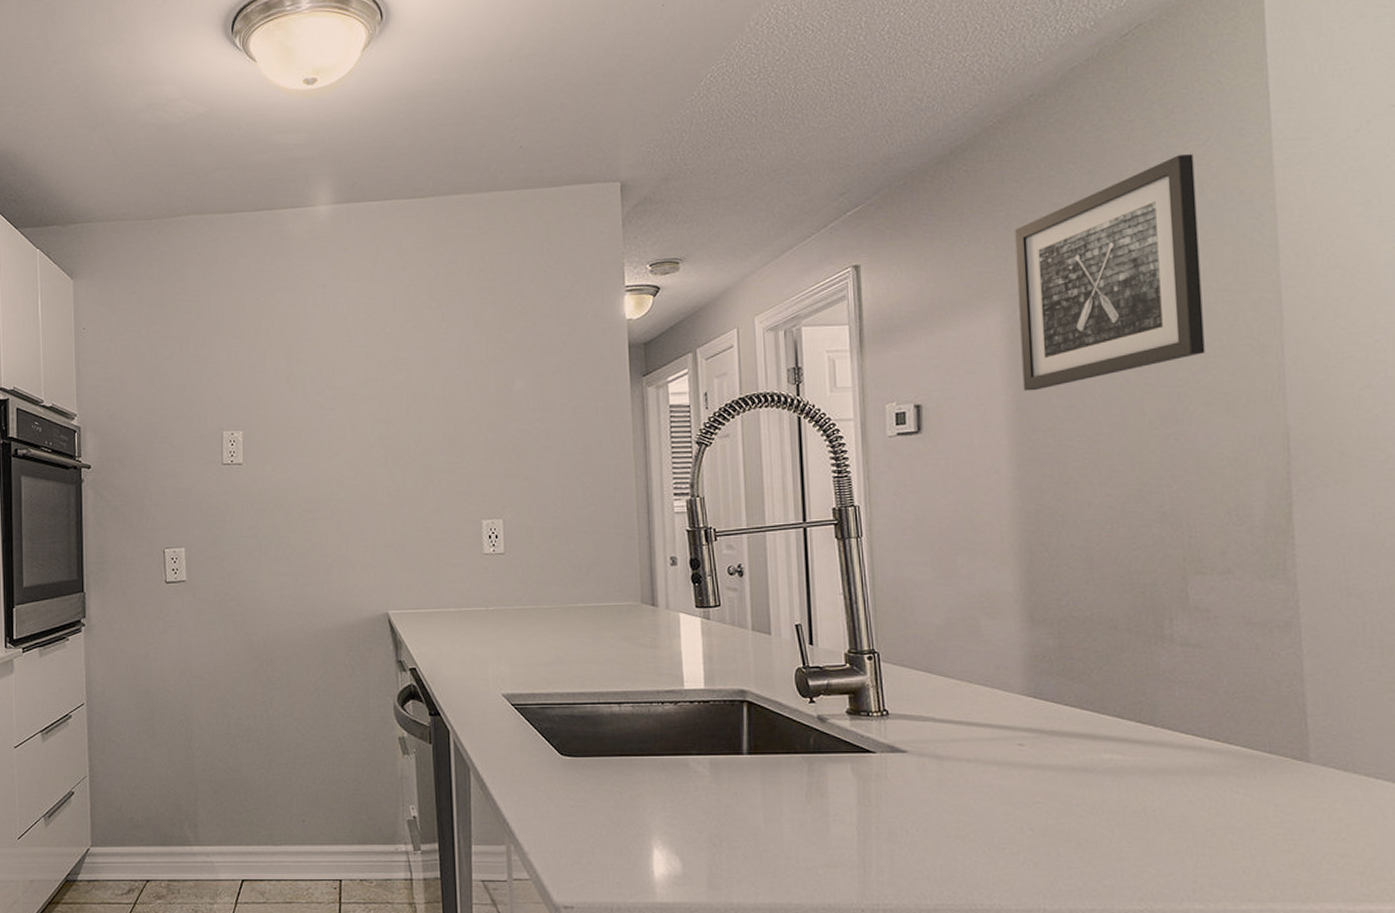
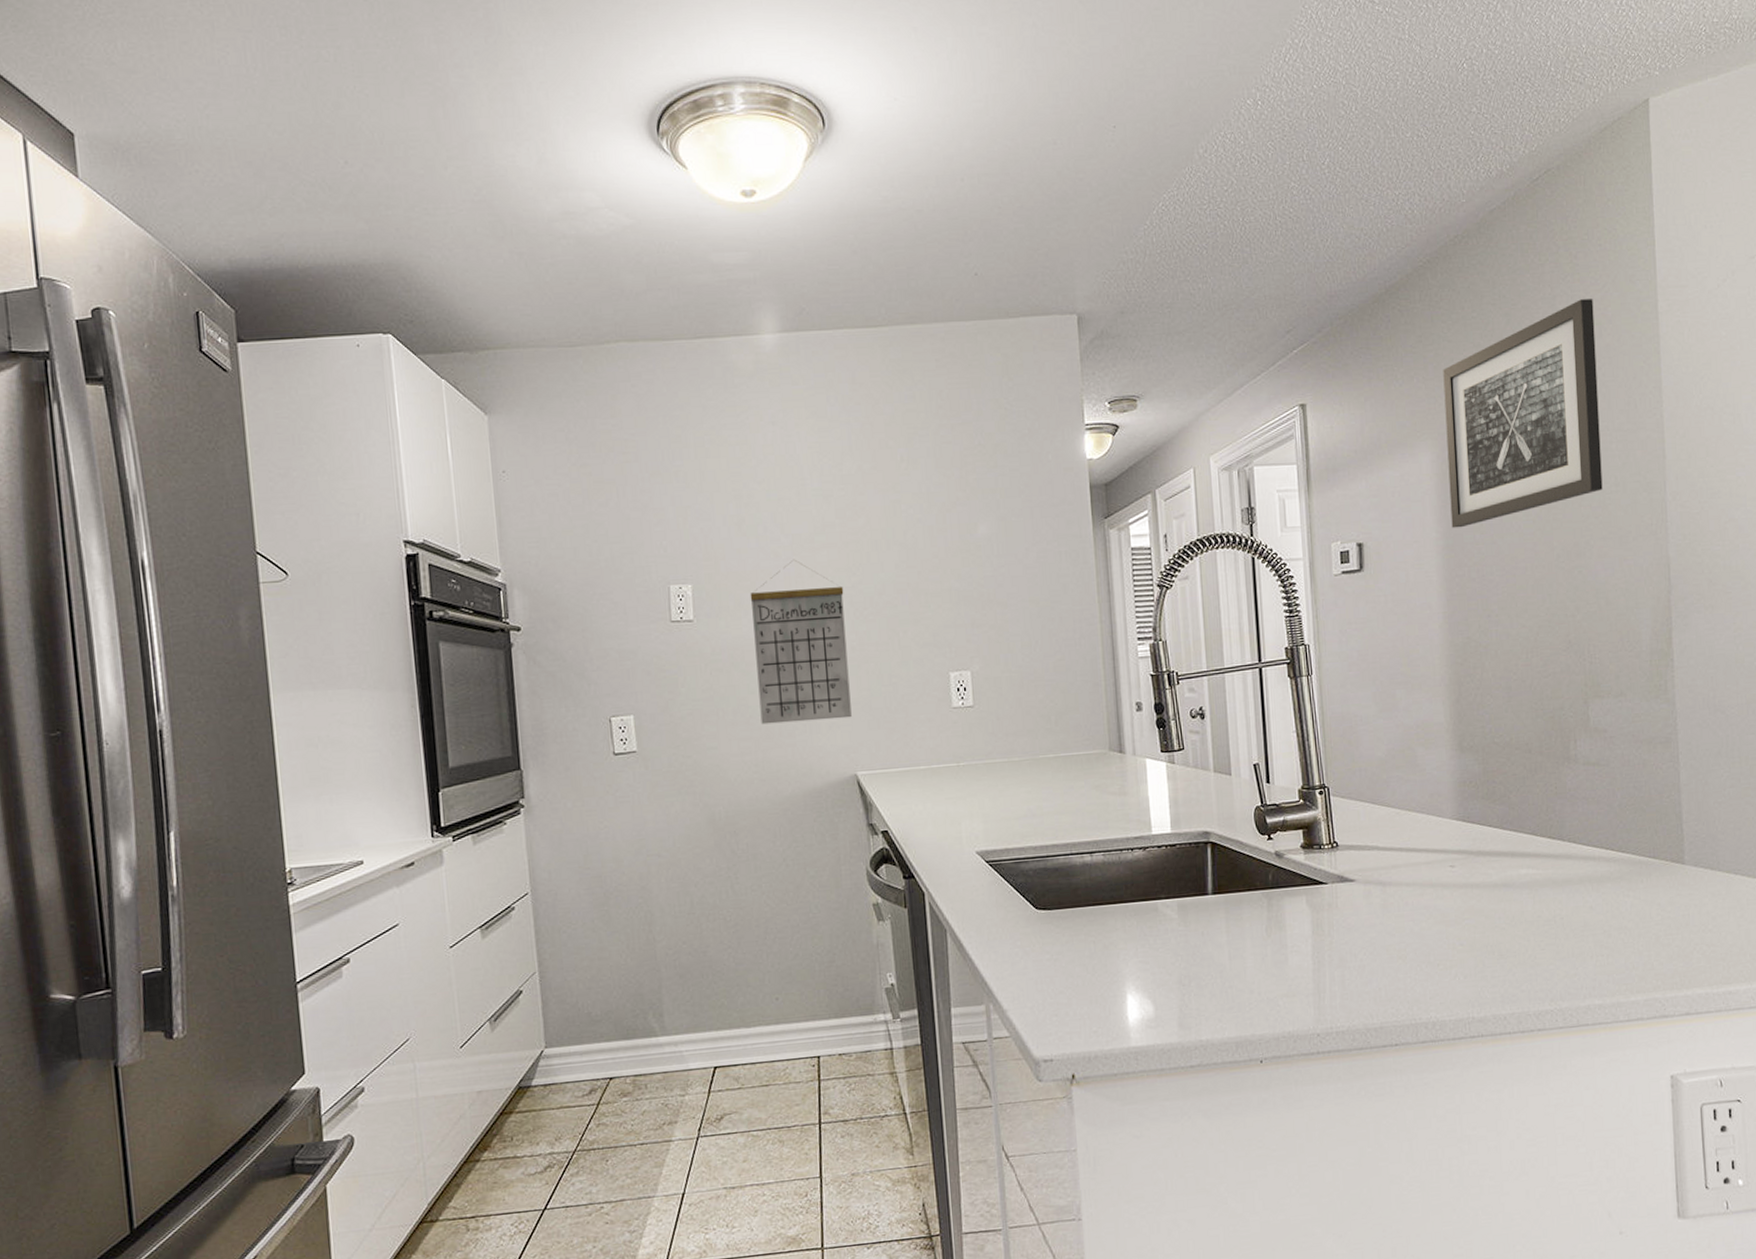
calendar: none [295,410,386,562] -> present [750,559,852,725]

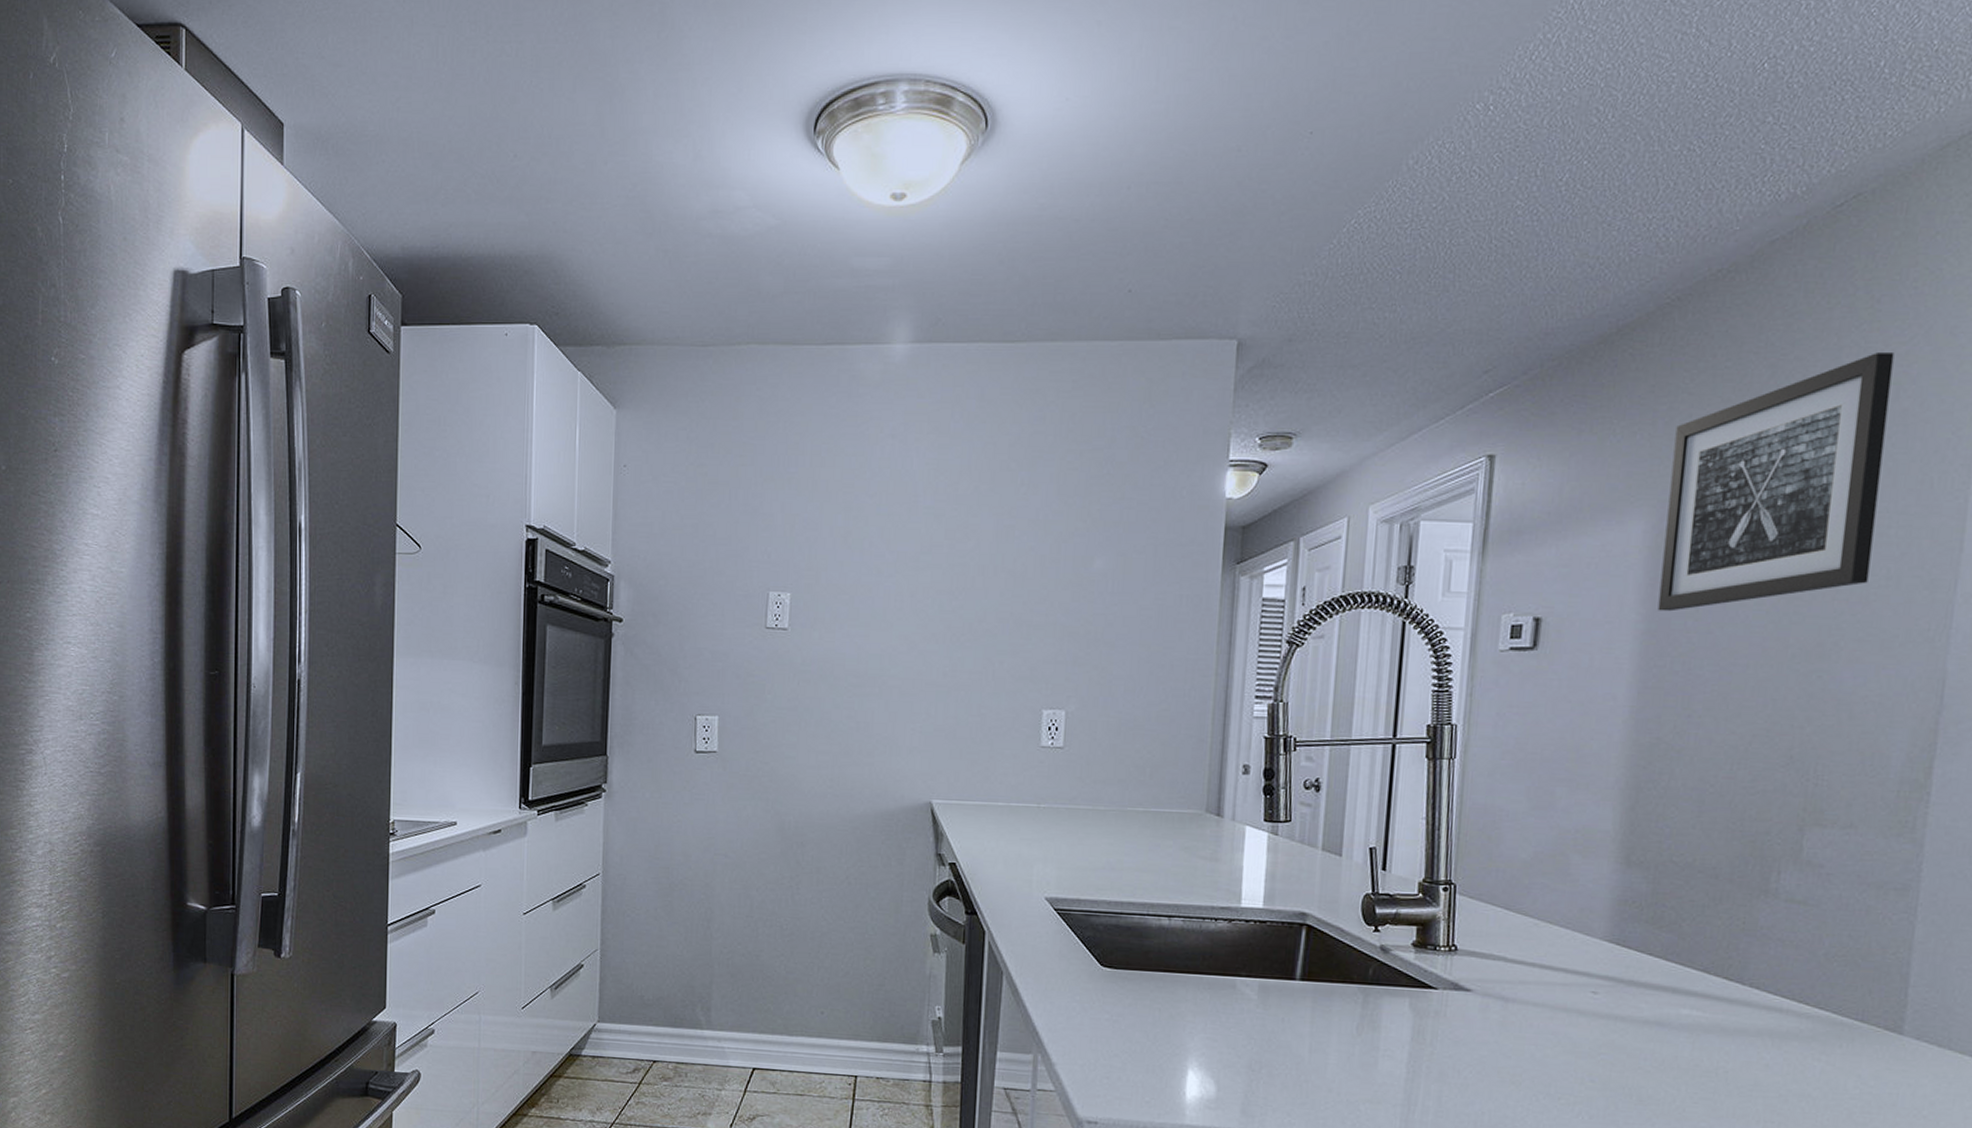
calendar: present [750,559,852,725] -> none [842,577,943,744]

